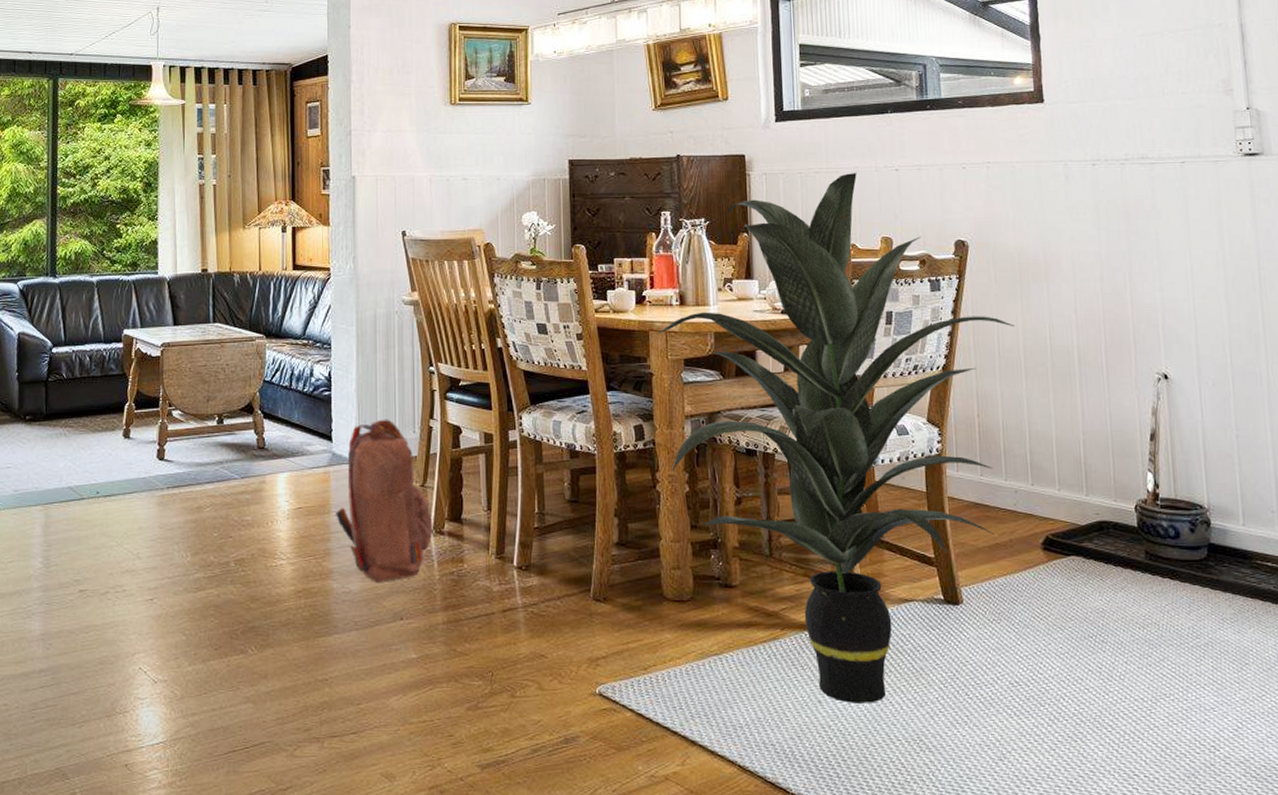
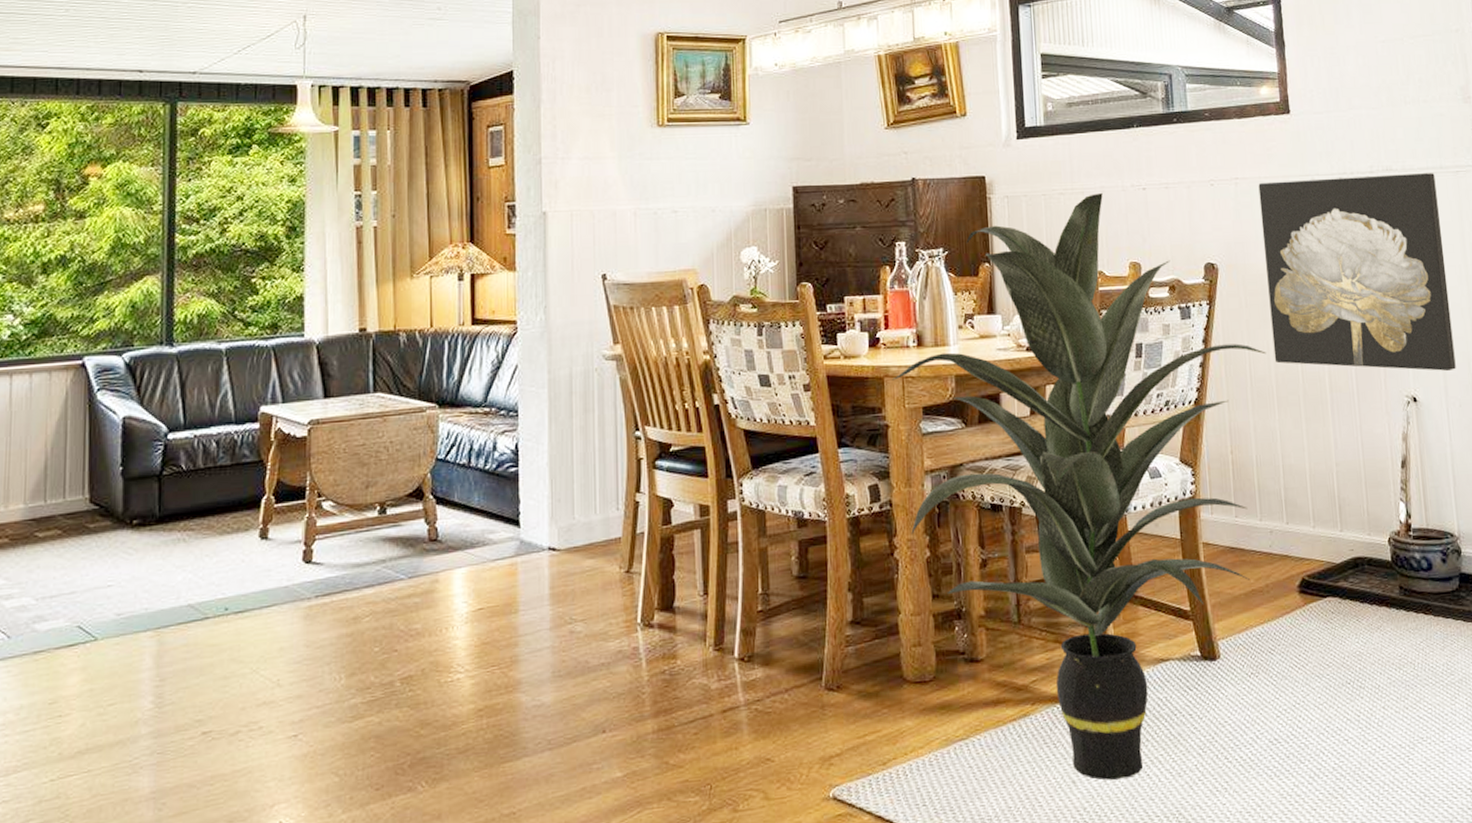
backpack: present [336,419,433,583] -> none [524,496,641,691]
wall art: none [1010,162,1210,351] -> present [1258,173,1456,371]

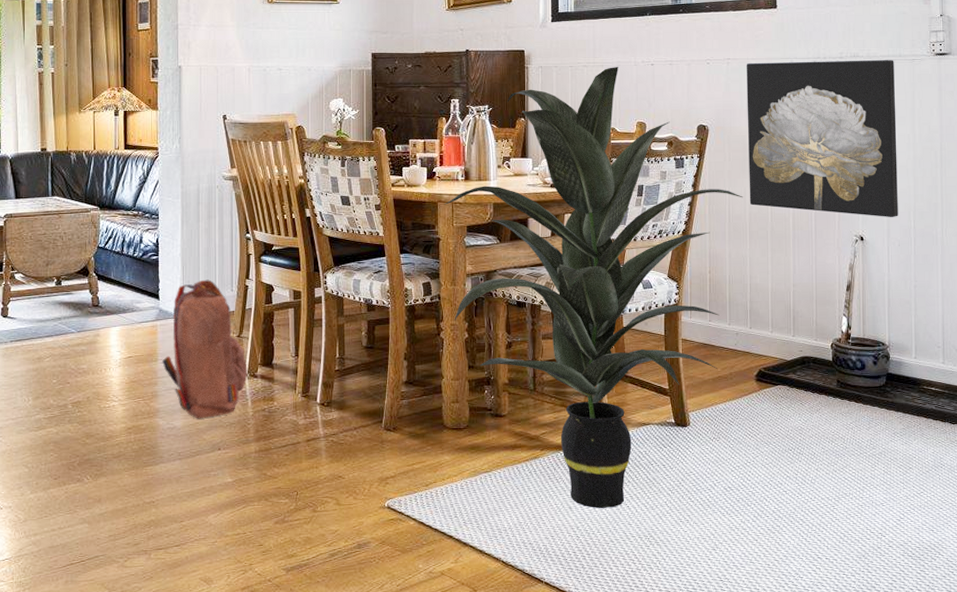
backpack: none [524,496,641,691] -> present [162,279,248,419]

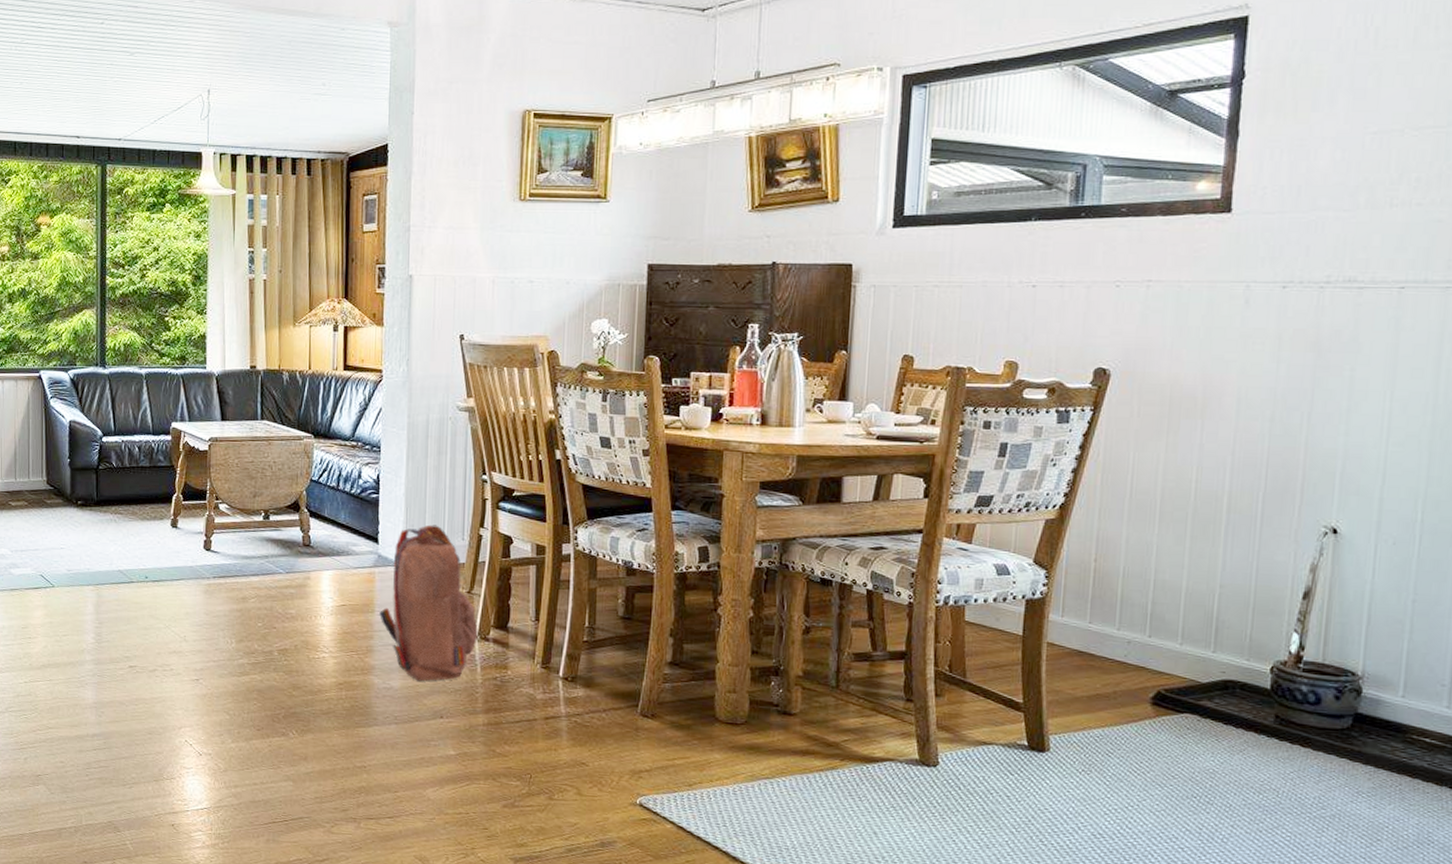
indoor plant: present [443,66,743,508] -> none [731,287,1155,840]
wall art: present [746,60,898,217] -> none [1163,286,1415,505]

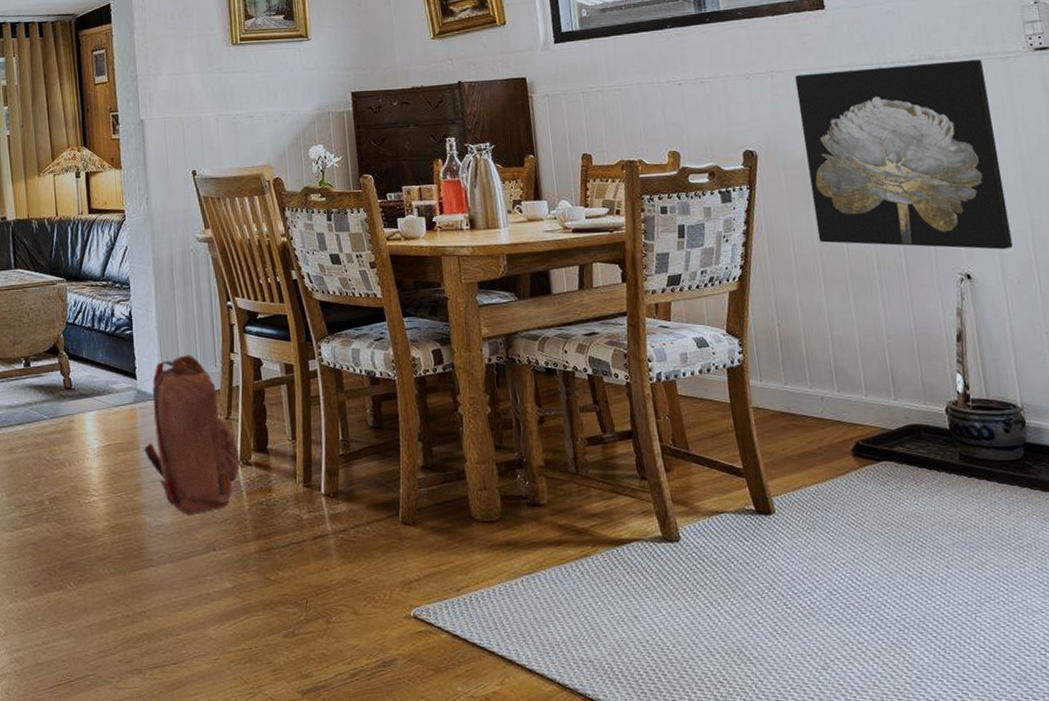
wall art: none [1163,286,1415,505] -> present [795,60,1013,250]

